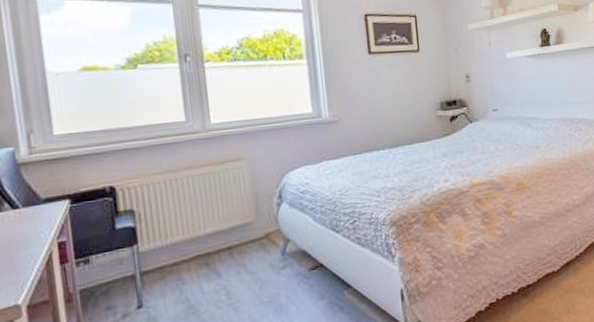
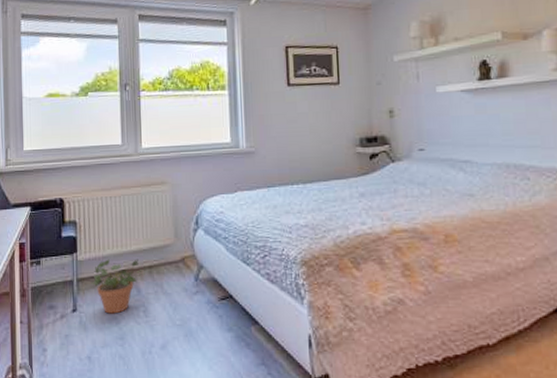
potted plant: none [158,241,225,304] -> present [90,259,145,314]

